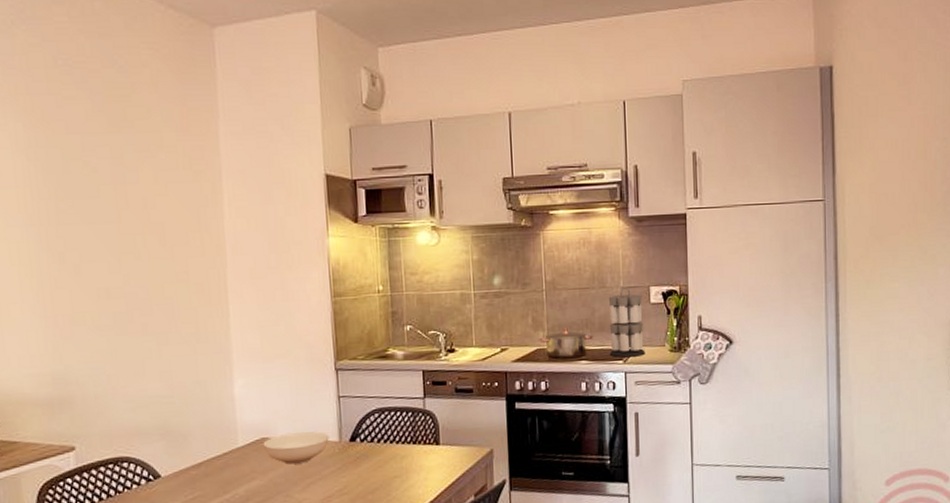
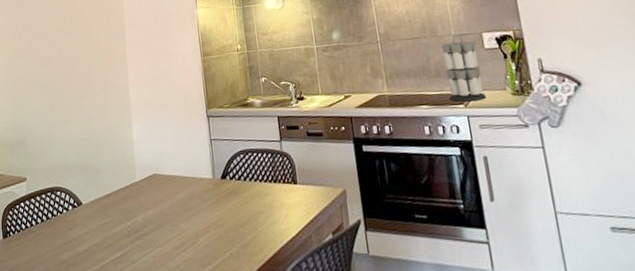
bowl: present [263,431,329,465] -> none [154,169,205,198]
cooking pot: present [538,327,593,359] -> none [377,74,431,105]

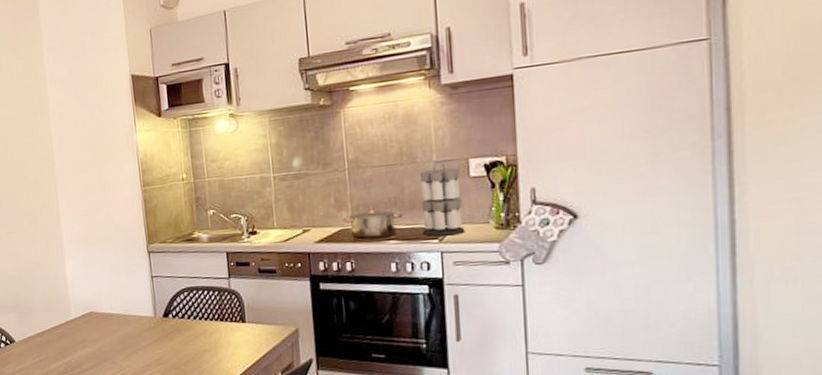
cooking pot: none [377,74,431,105] -> present [341,206,403,239]

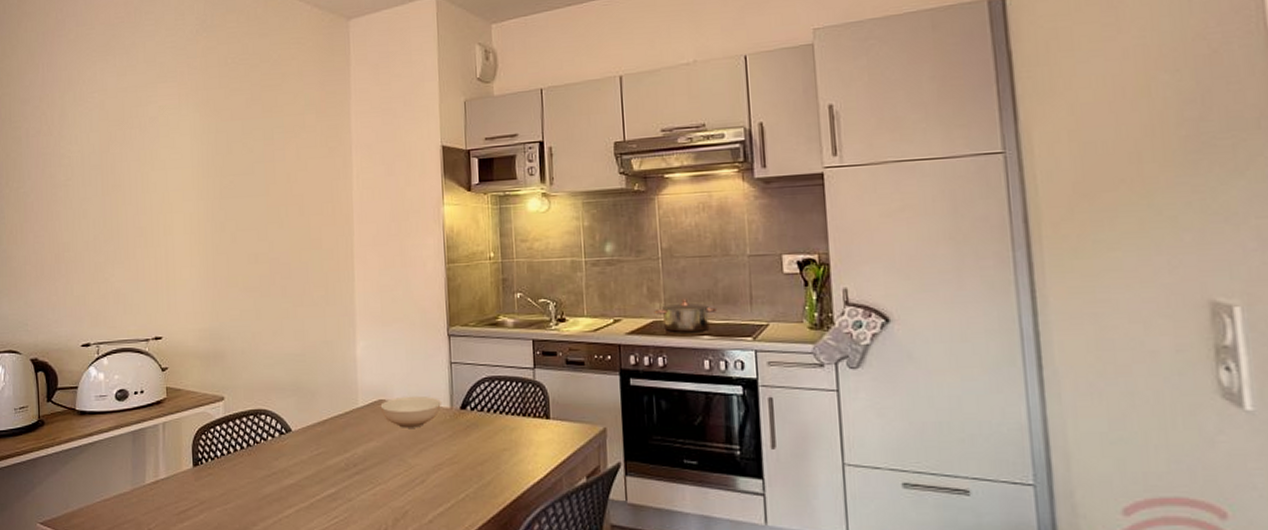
bowl: none [91,307,146,336] -> present [380,395,441,428]
spice rack: present [419,160,465,237] -> none [733,255,779,334]

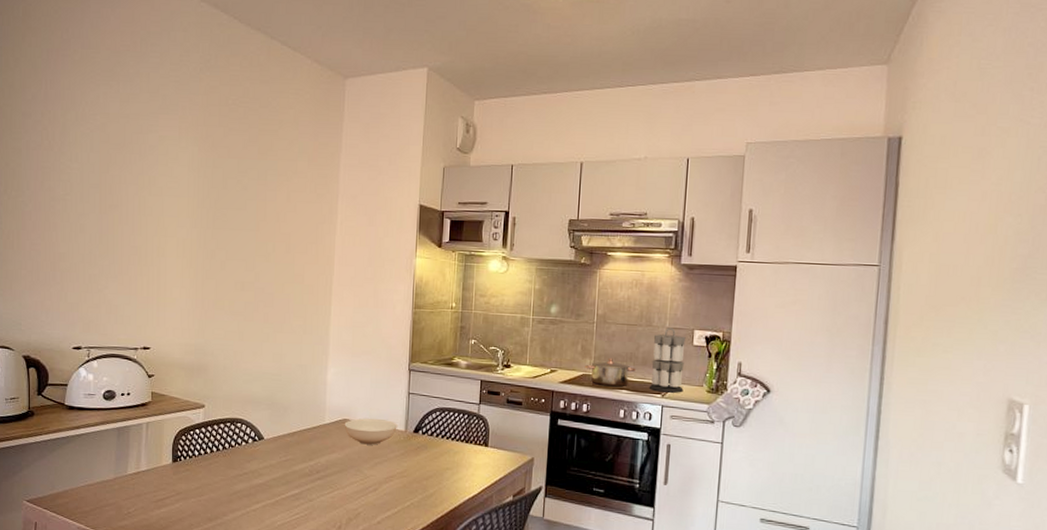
spice rack: none [733,255,779,334] -> present [650,327,686,393]

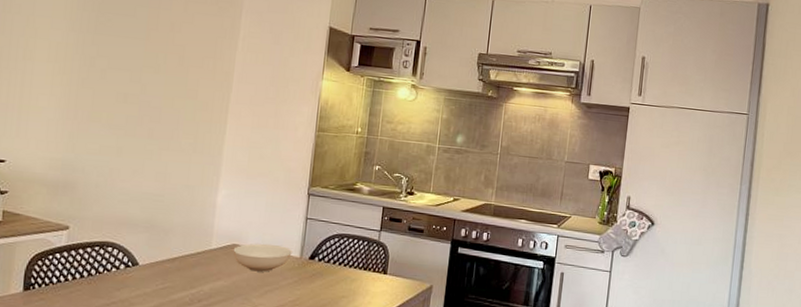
cooking pot: present [584,357,636,387] -> none [486,188,535,217]
spice rack: present [650,327,686,393] -> none [547,161,582,224]

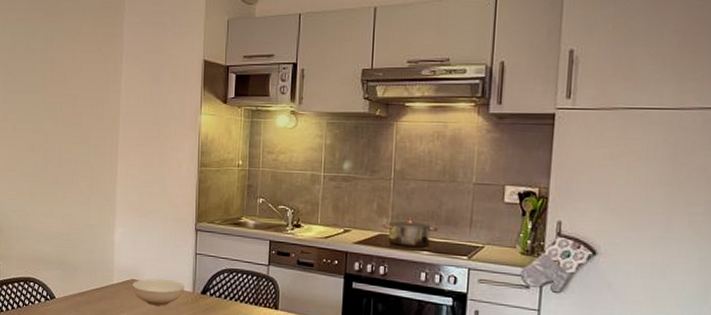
cooking pot: none [486,188,535,217] -> present [381,216,438,248]

